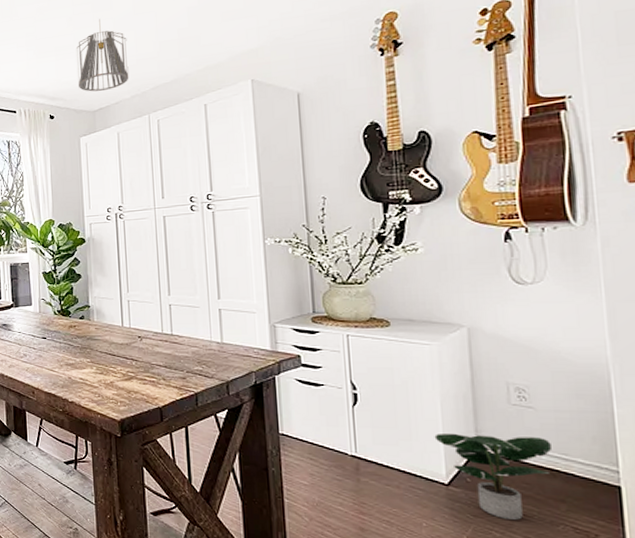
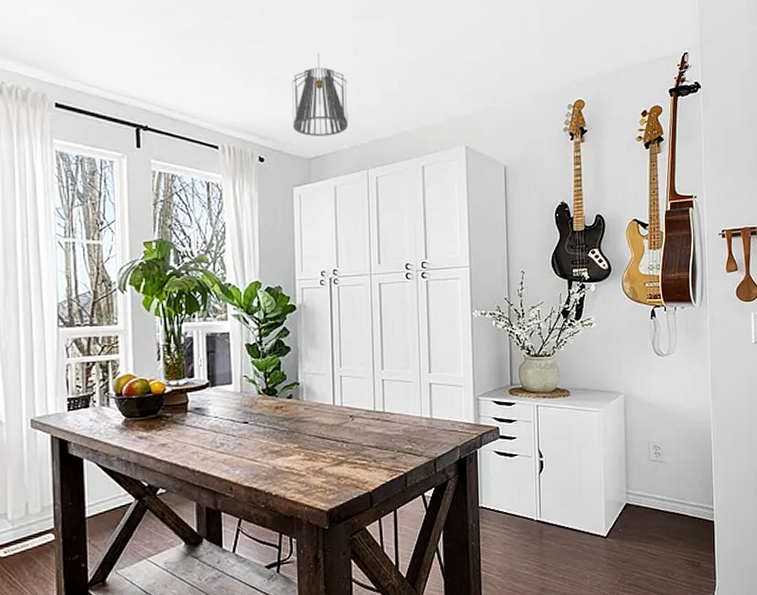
potted plant: present [434,433,551,520] -> none [598,487,674,561]

